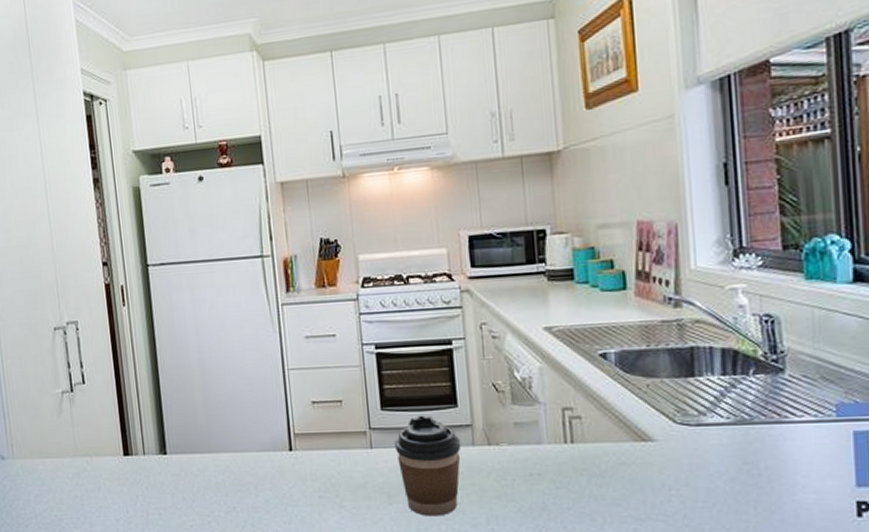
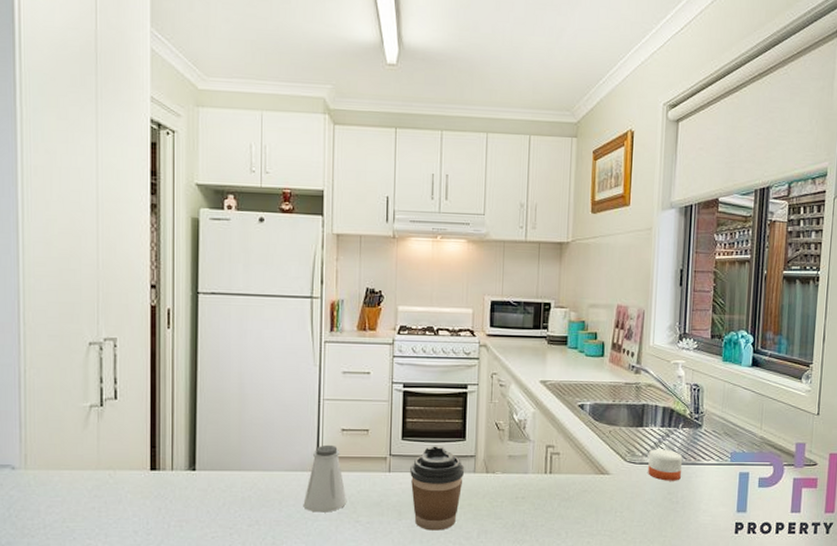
saltshaker: none [280,420,328,497] -> present [303,444,347,513]
candle: none [708,404,761,447] -> present [648,449,683,481]

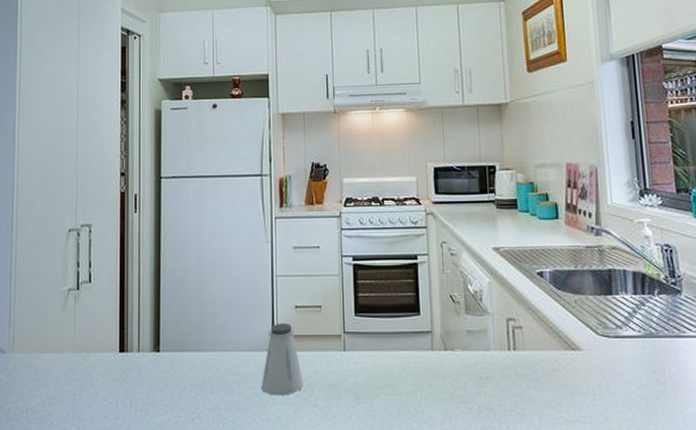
coffee cup: present [410,446,465,531] -> none [365,321,422,416]
candle: present [648,449,683,481] -> none [623,320,665,357]

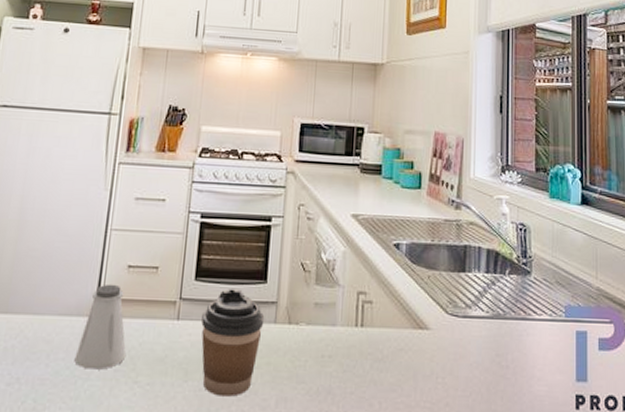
coffee cup: none [365,321,422,416] -> present [201,289,265,397]

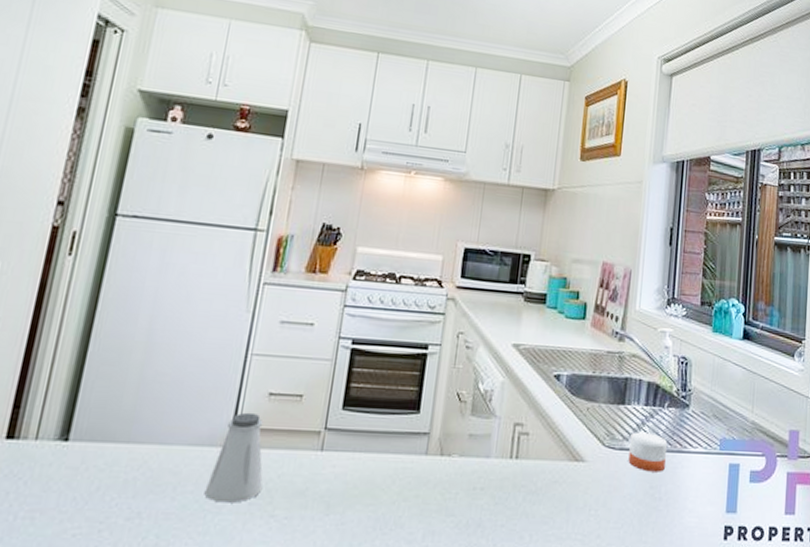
coffee cup: present [201,289,265,397] -> none [345,419,416,530]
candle: none [472,299,512,340] -> present [628,432,668,472]

